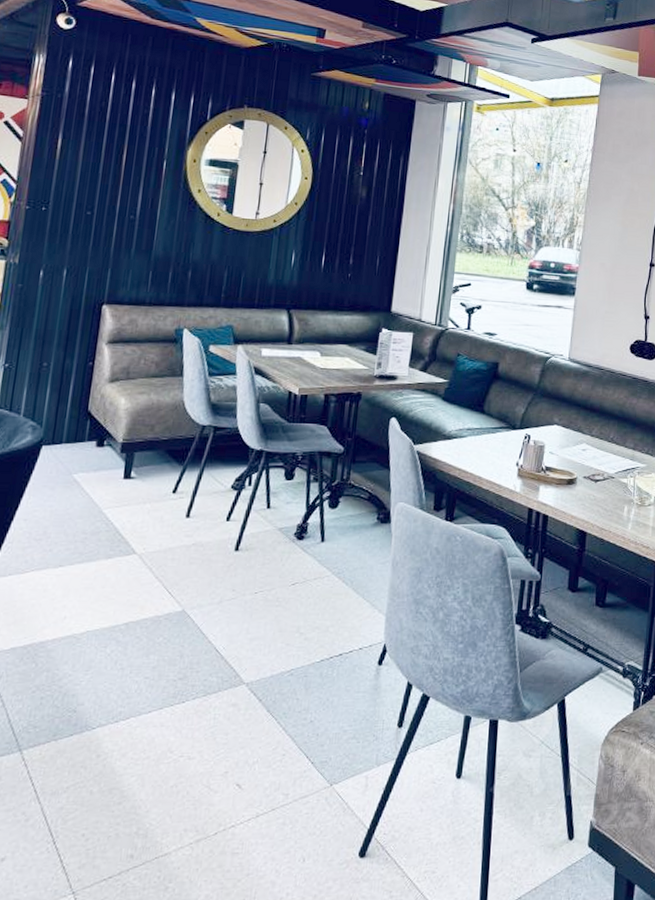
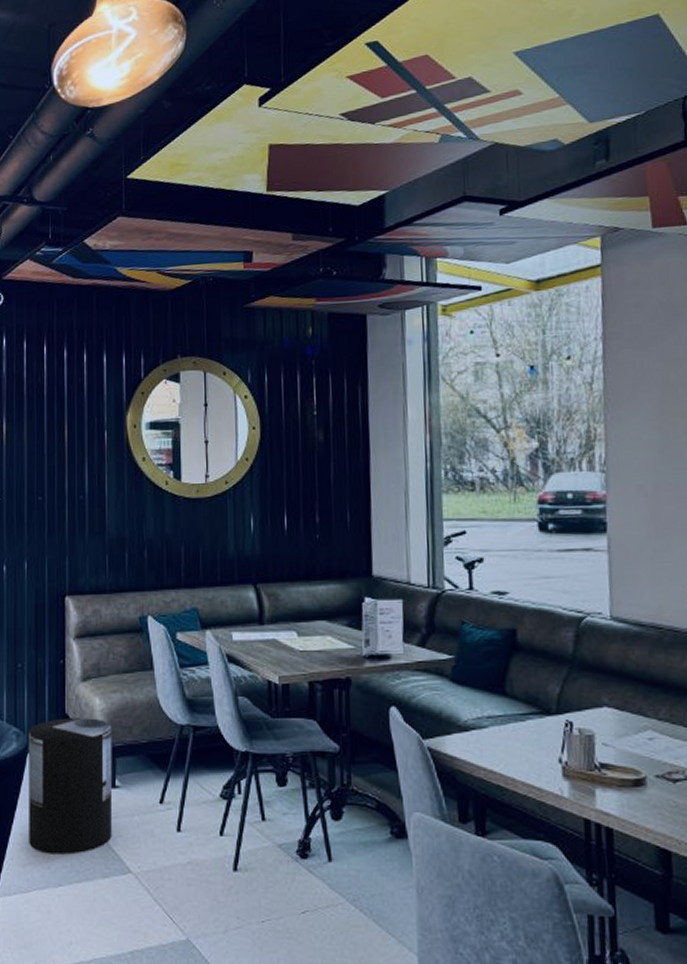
trash can: none [32,415,135,538] -> present [28,718,113,855]

